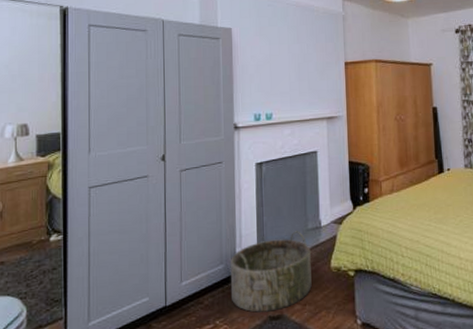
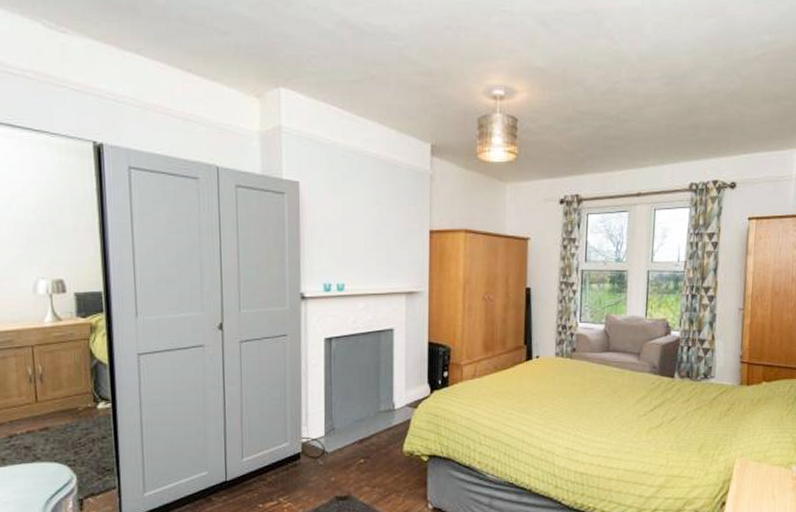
basket: present [230,231,312,313] -> none [295,412,382,492]

